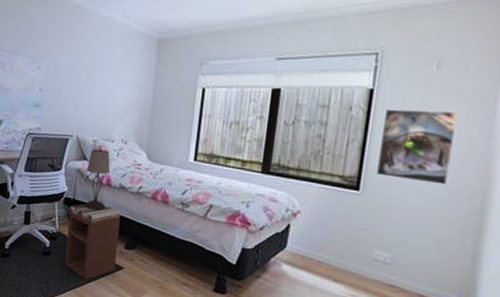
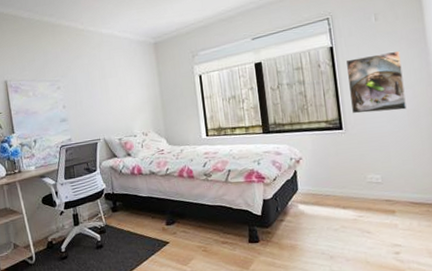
nightstand: present [64,203,121,280] -> none [111,192,162,261]
table lamp: present [84,148,111,211] -> none [118,144,142,199]

